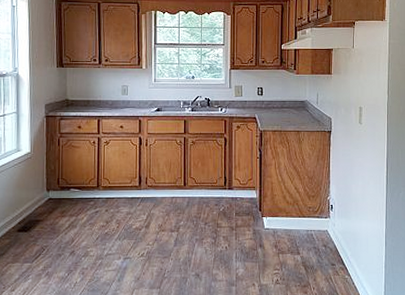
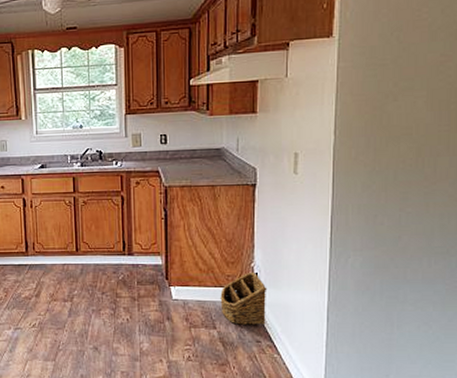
basket: none [303,204,340,250] -> present [220,272,267,325]

